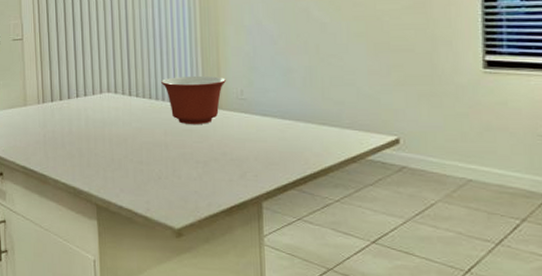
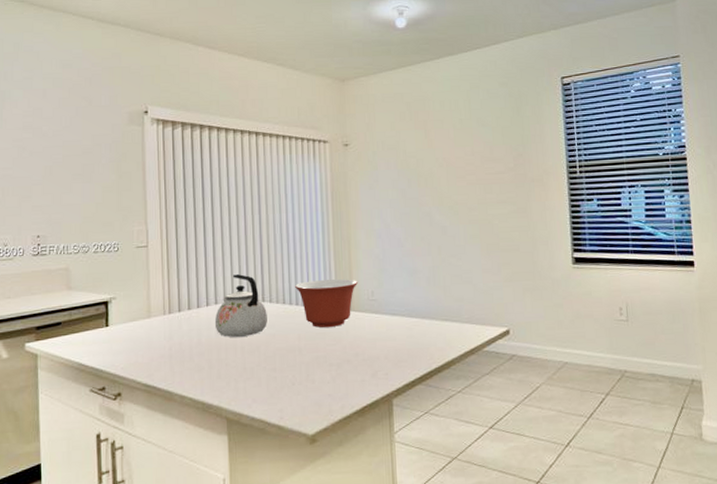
kettle: none [84,68,134,128] -> present [214,274,267,337]

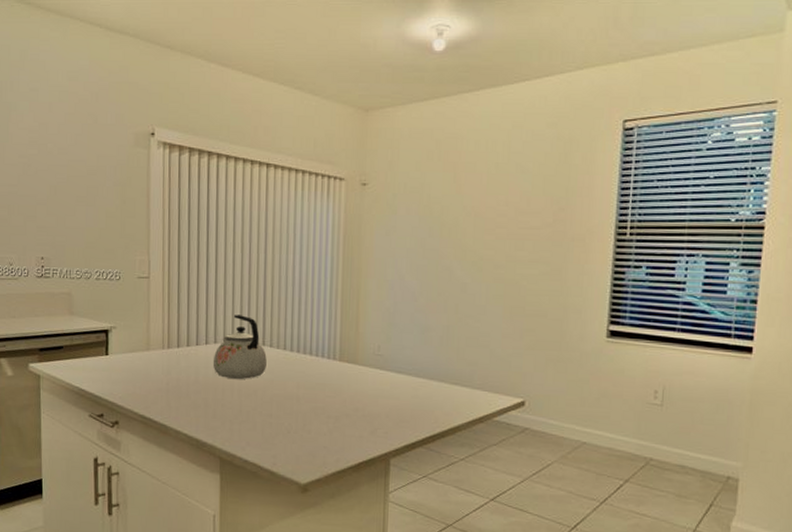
mixing bowl: present [295,279,357,328] -> none [297,328,364,379]

